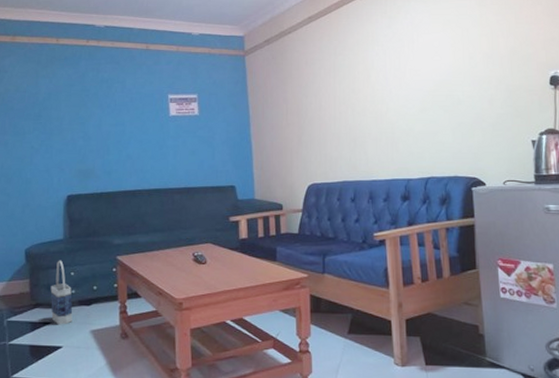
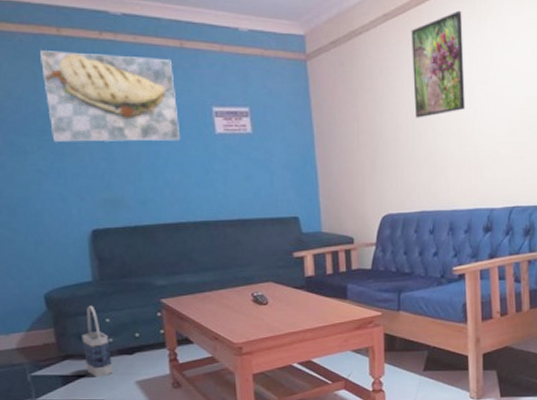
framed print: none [42,55,142,124] -> present [40,50,181,142]
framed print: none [331,11,380,100] -> present [411,10,465,118]

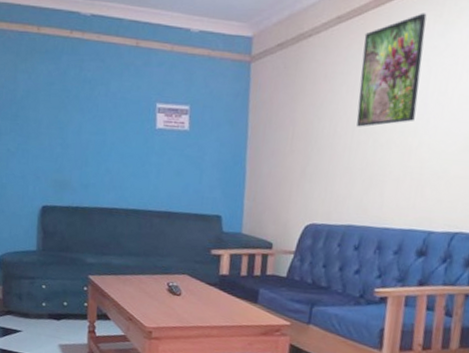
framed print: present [40,50,181,142] -> none [21,46,127,133]
bag: present [82,305,113,377] -> none [22,271,43,336]

